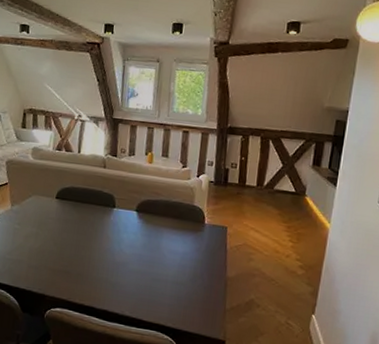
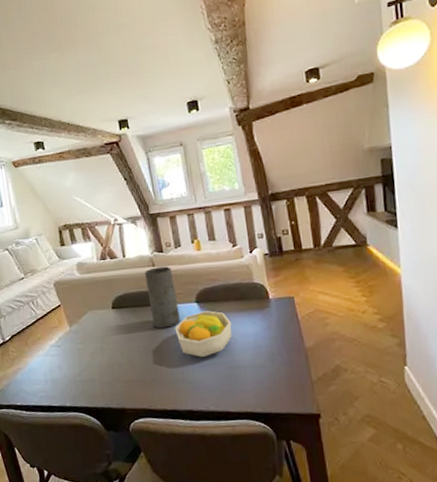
vase: none [91,169,121,229] -> present [145,266,180,329]
fruit bowl: none [110,220,164,264] -> present [174,311,232,357]

